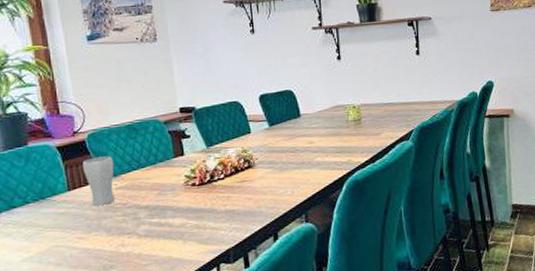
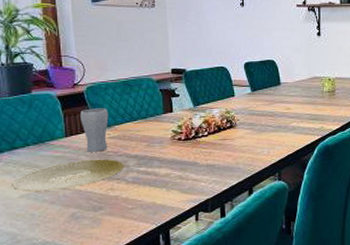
plate: none [12,212,136,255] -> present [12,159,125,192]

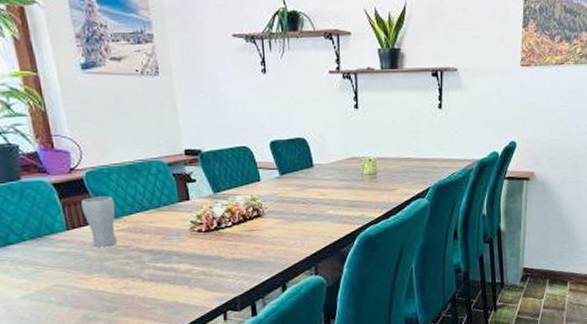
plate: present [12,159,125,192] -> none [10,254,139,292]

